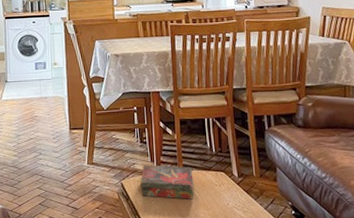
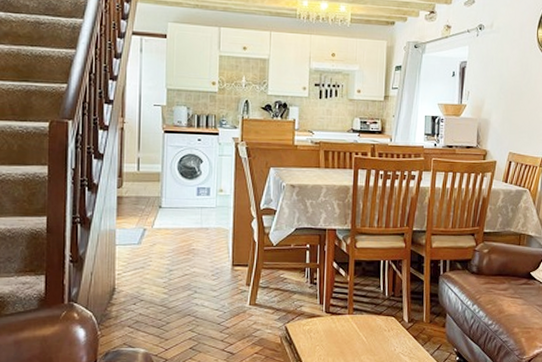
book: present [140,164,194,199] -> none [306,307,363,345]

